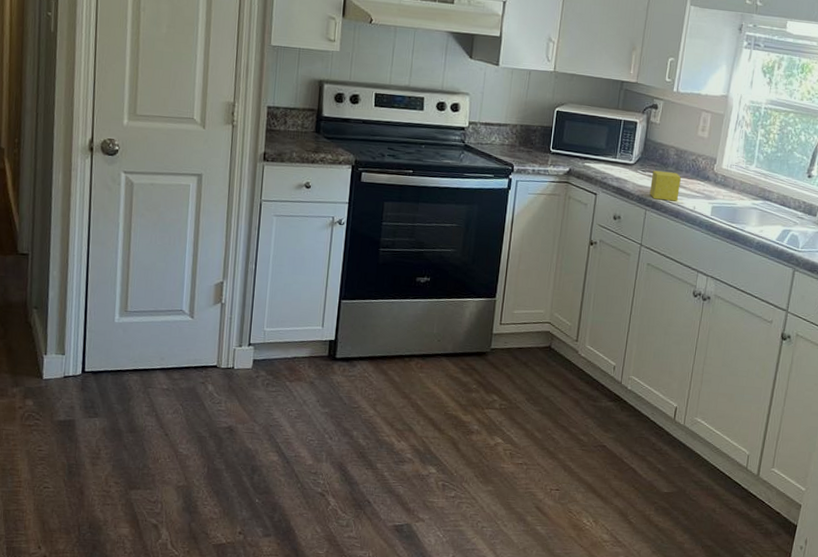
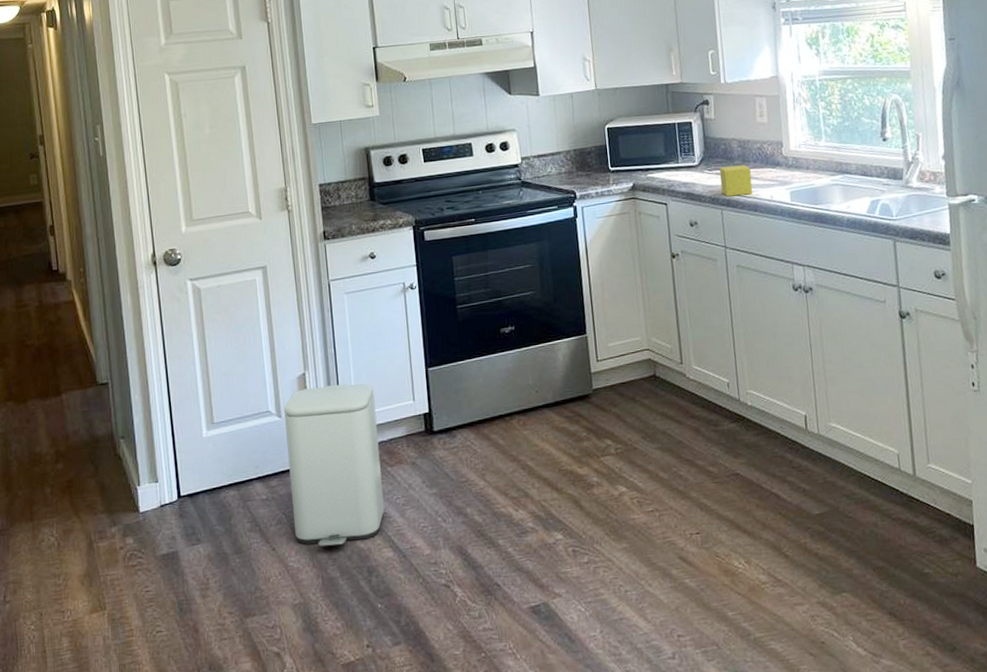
pedal bin: none [189,296,287,443] -> present [283,383,385,547]

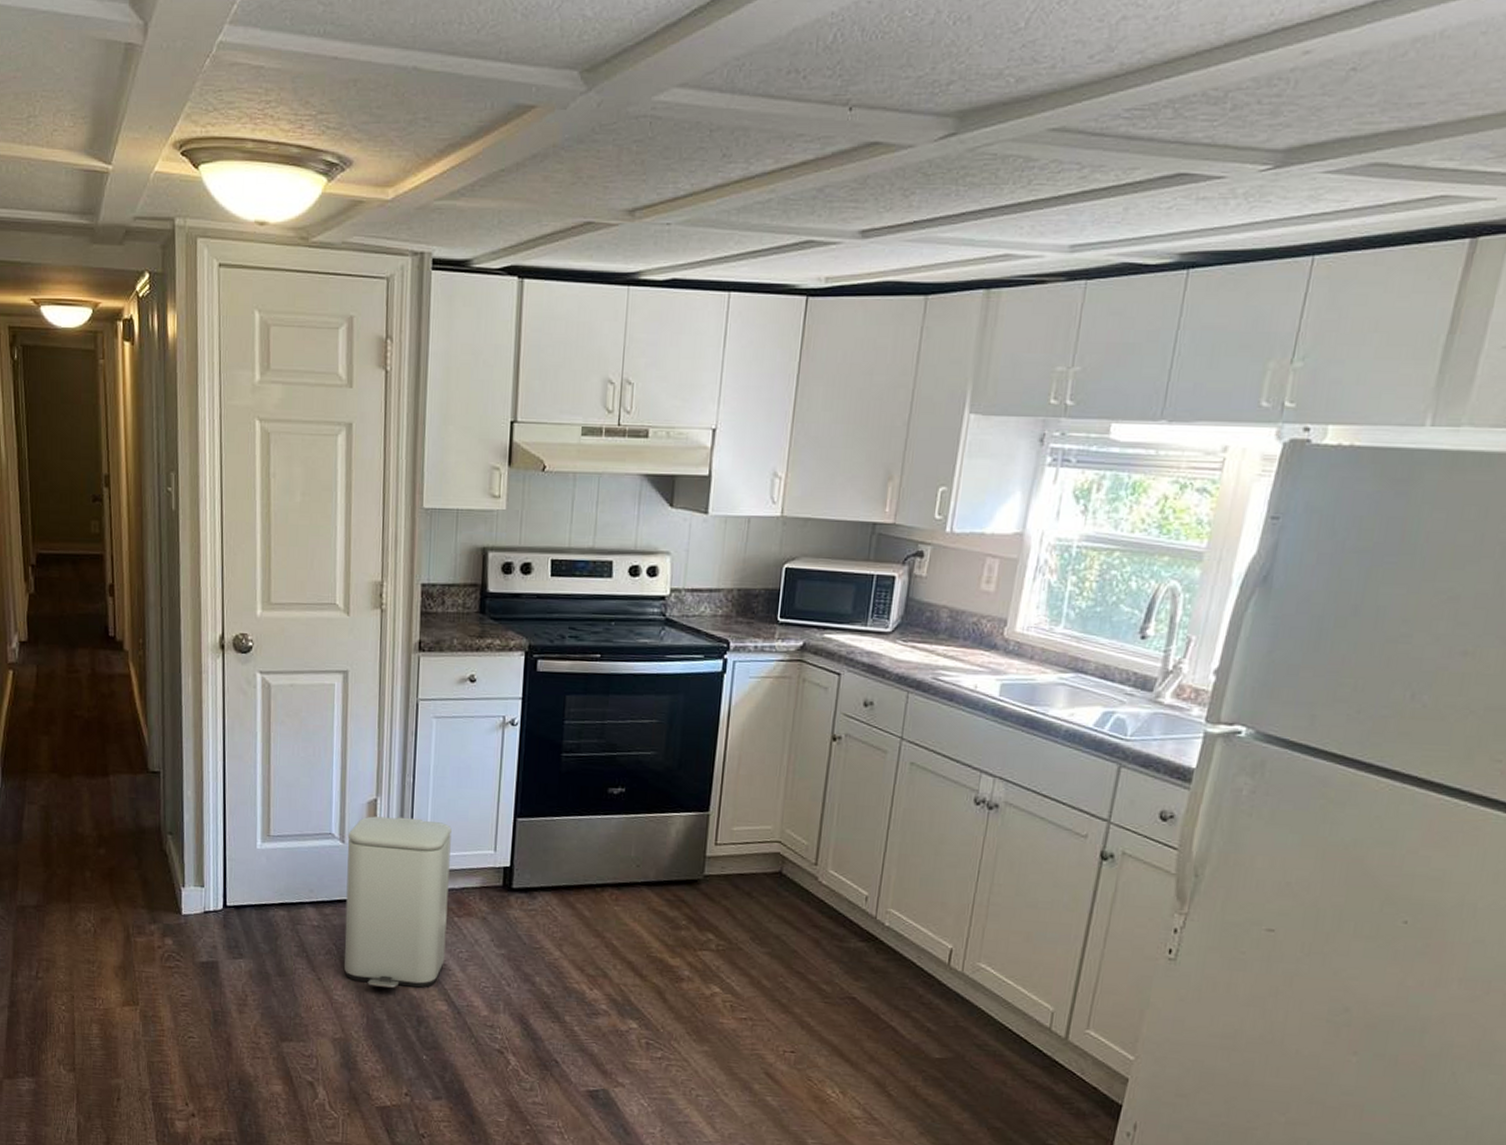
sponge: present [719,164,753,197] -> none [913,639,957,679]

